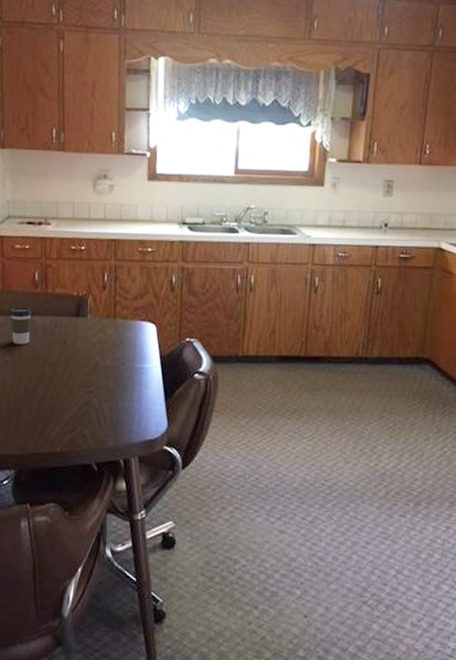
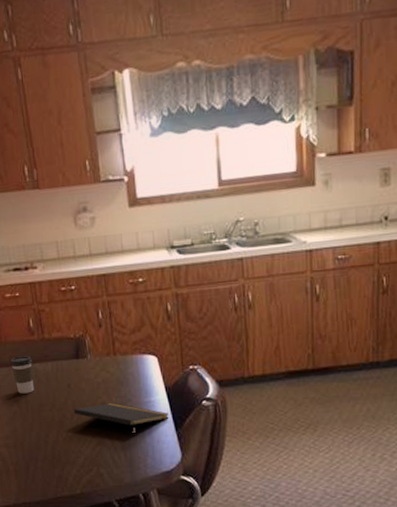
notepad: none [65,364,160,401] -> present [73,403,169,436]

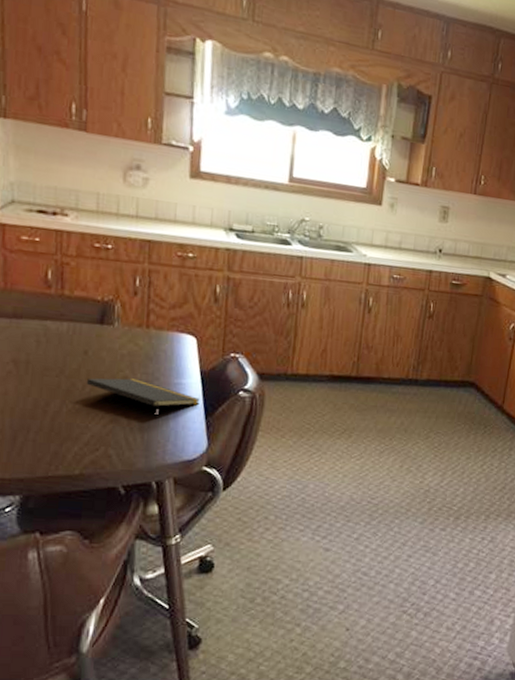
coffee cup: present [10,355,35,394] -> none [13,308,43,353]

